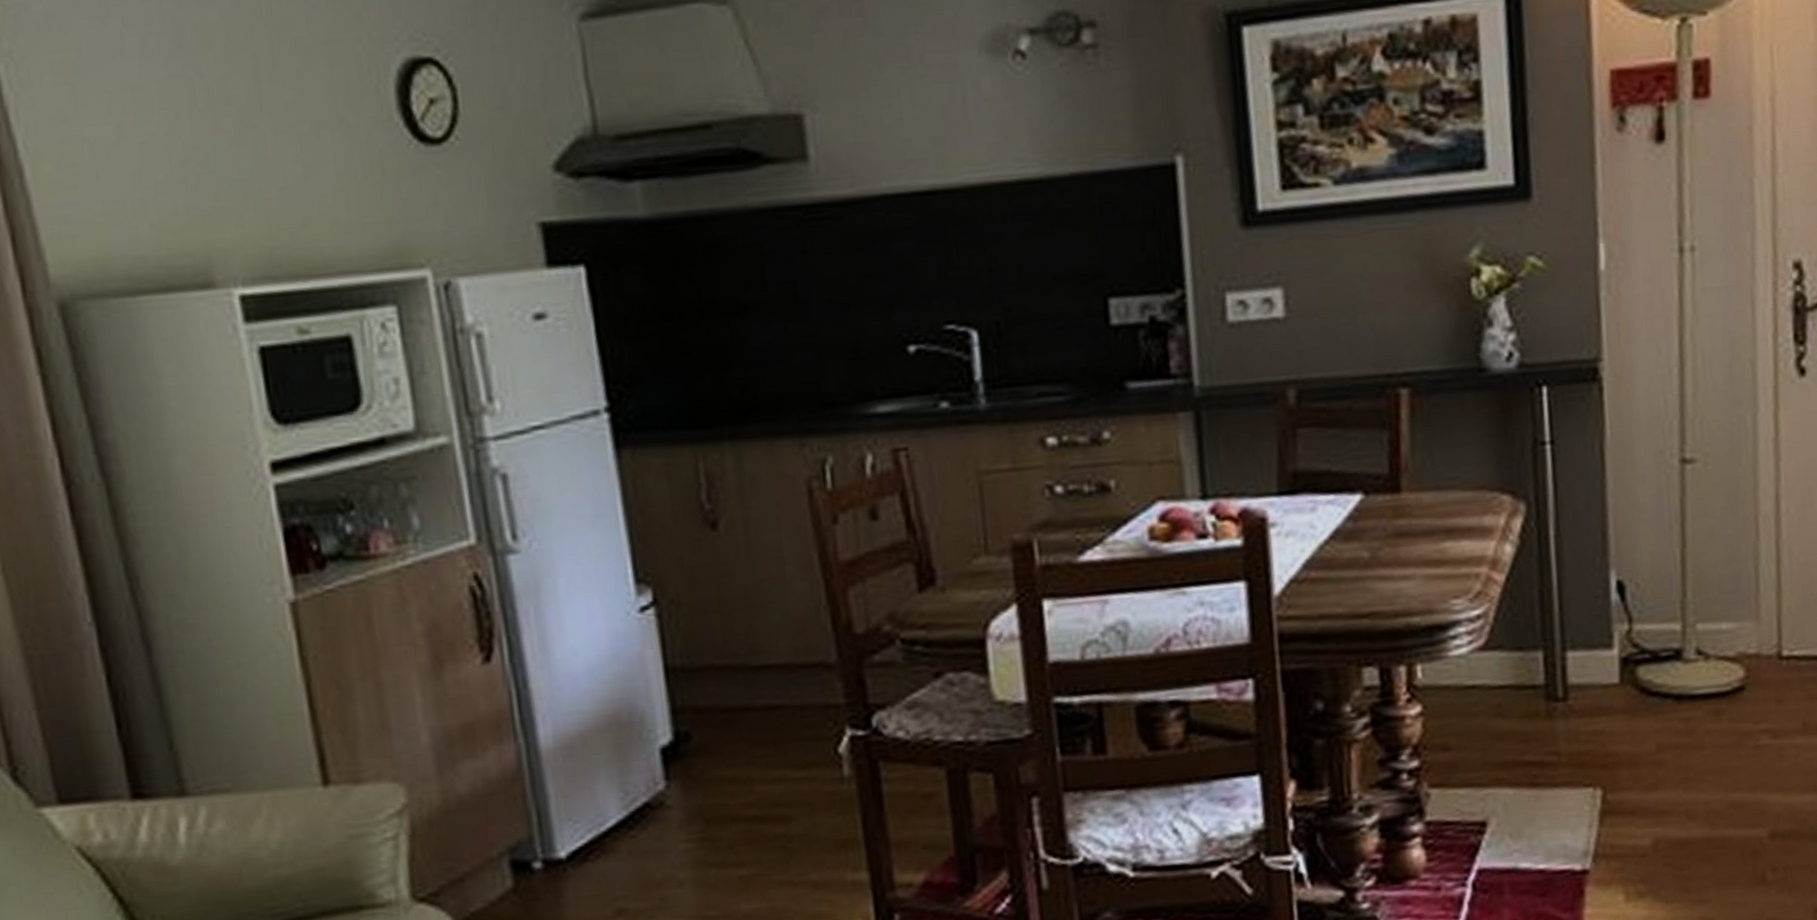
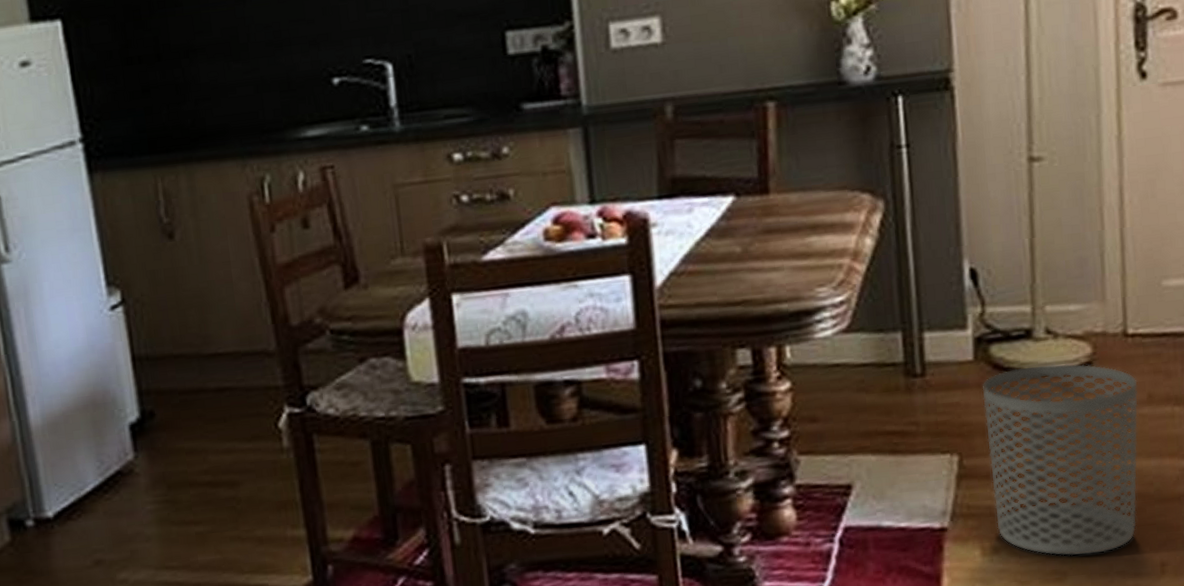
waste bin: none [1628,688,1793,901] -> present [982,364,1138,556]

